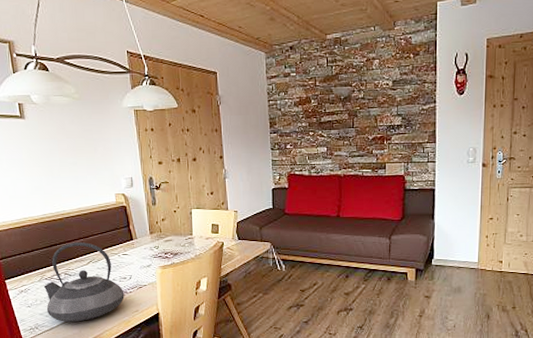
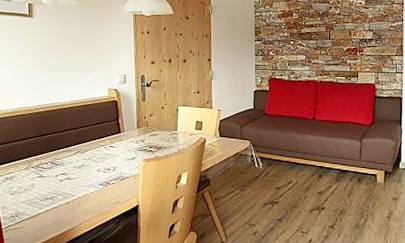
teapot: present [43,242,124,322] -> none [29,133,107,211]

